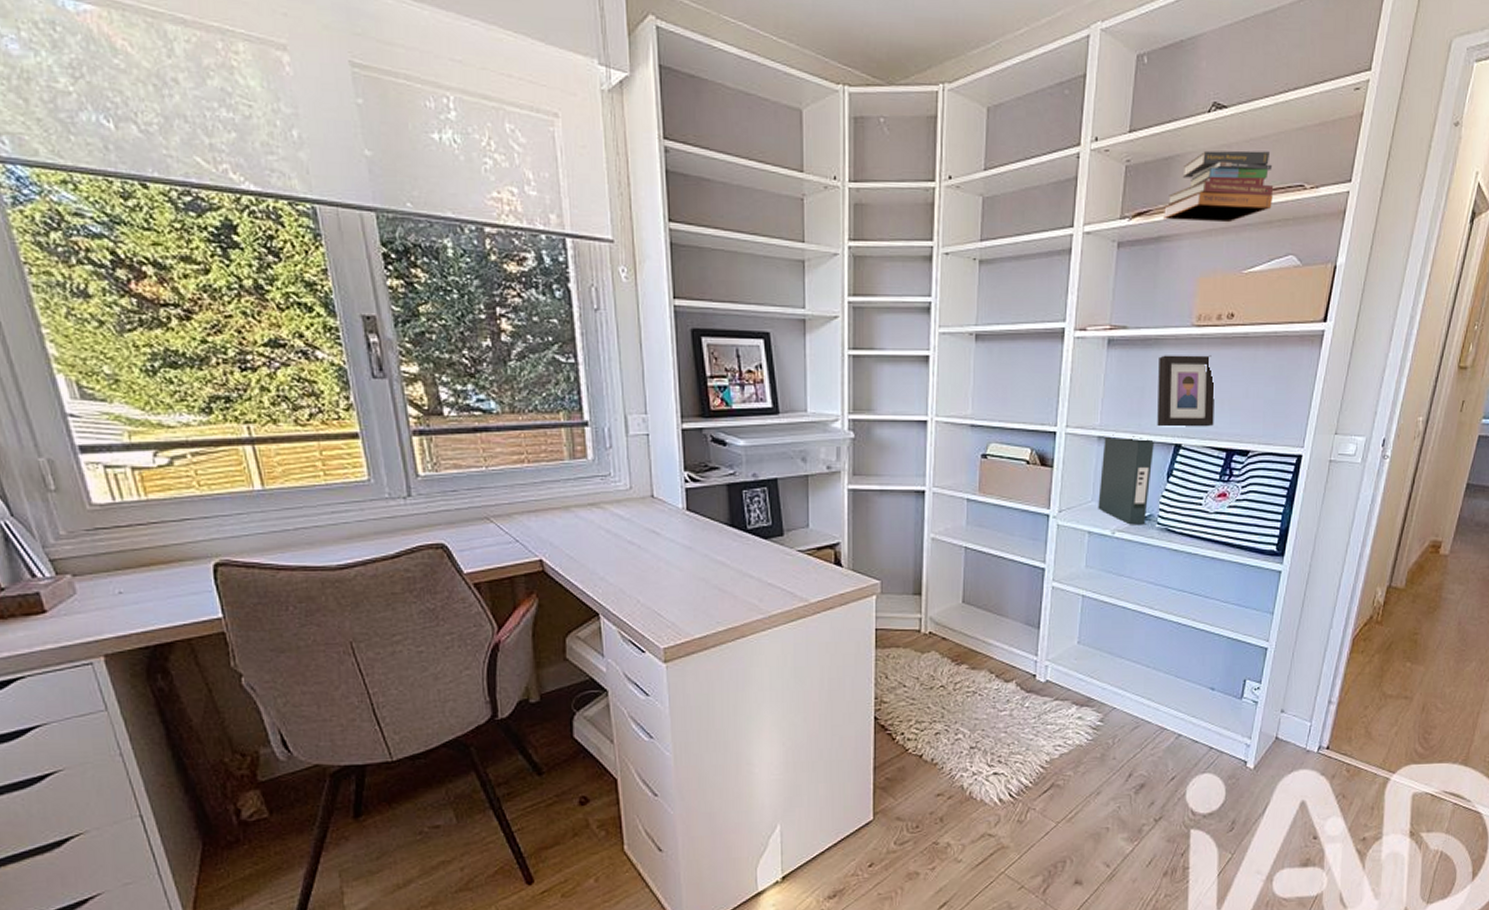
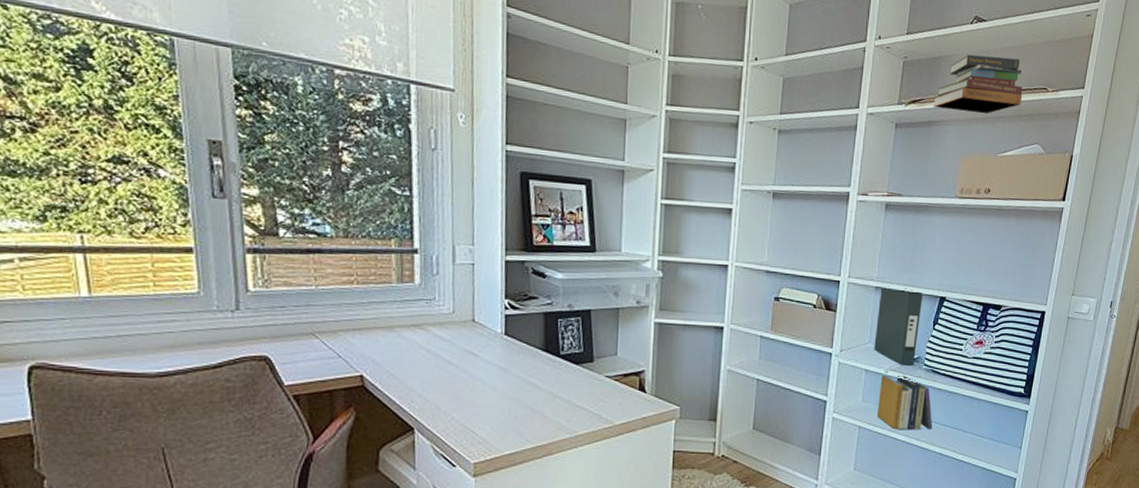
books: none [1102,537,1168,598] -> present [876,375,933,430]
picture frame: present [1157,355,1215,427] -> none [925,220,974,284]

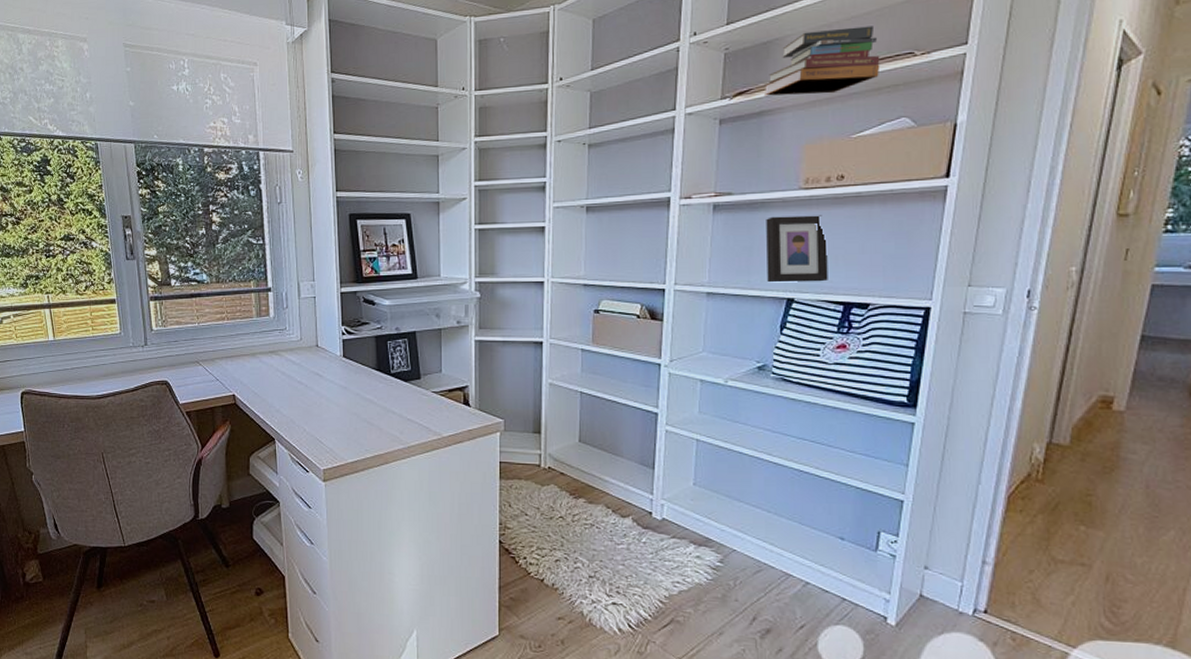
binder: present [874,286,923,366] -> none [709,290,765,374]
books: present [876,375,933,430] -> none [717,385,787,444]
picture frame: none [925,220,974,284] -> present [766,215,828,283]

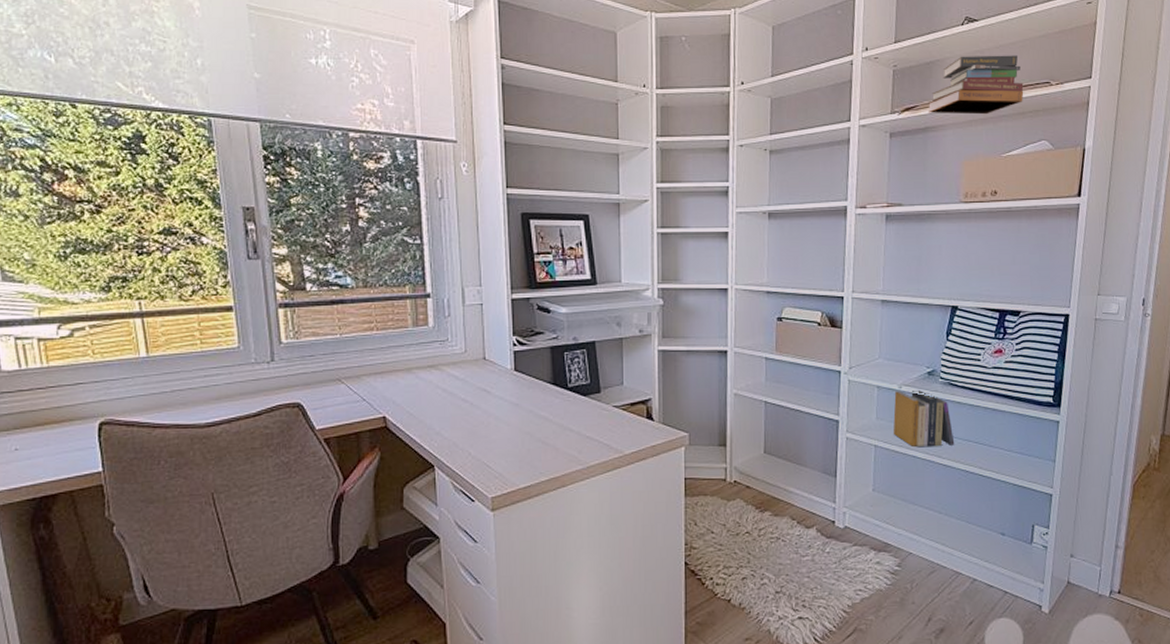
books: none [717,385,787,444] -> present [893,391,955,448]
picture frame: present [766,215,828,283] -> none [932,227,986,291]

